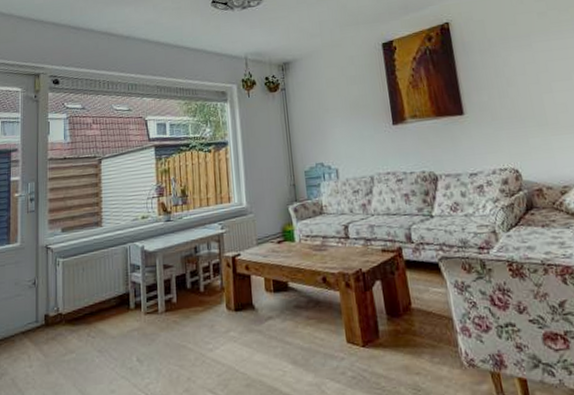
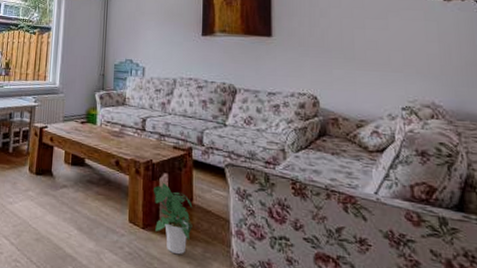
potted plant: none [368,292,416,368] -> present [154,183,193,255]

